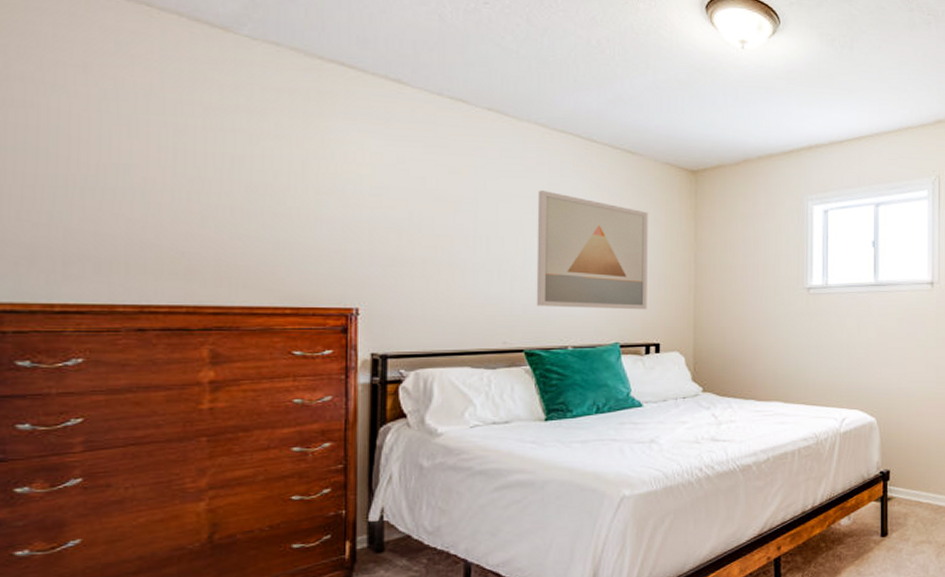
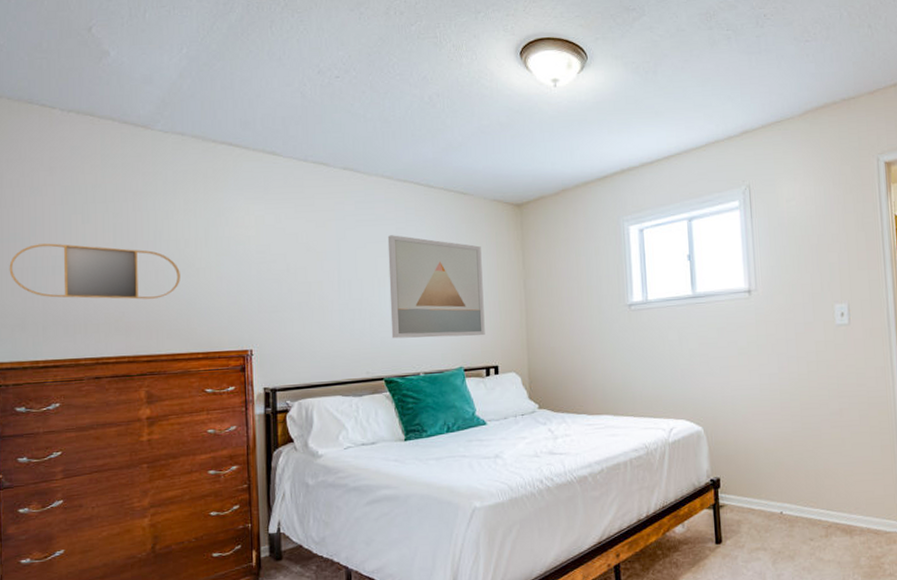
home mirror: none [14,157,265,239] -> present [9,243,180,300]

